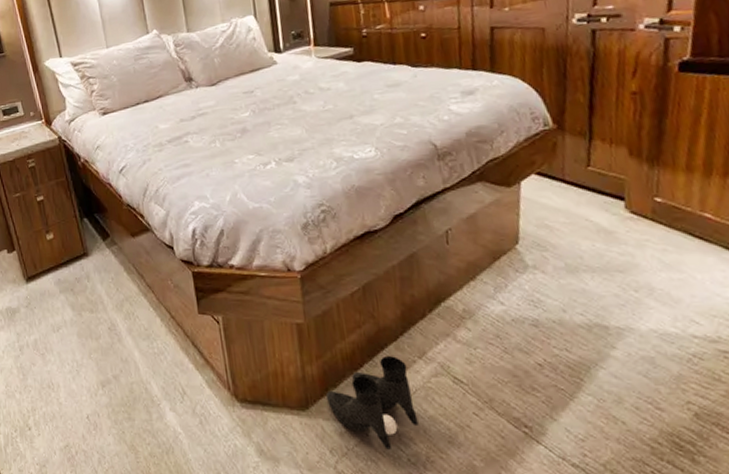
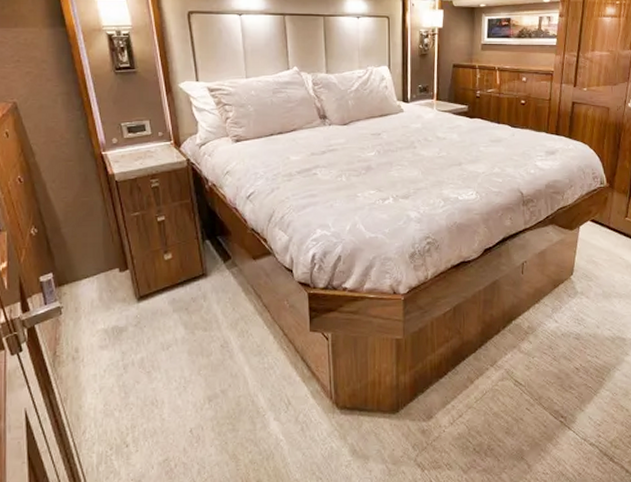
boots: present [326,356,419,450] -> none [415,365,485,442]

